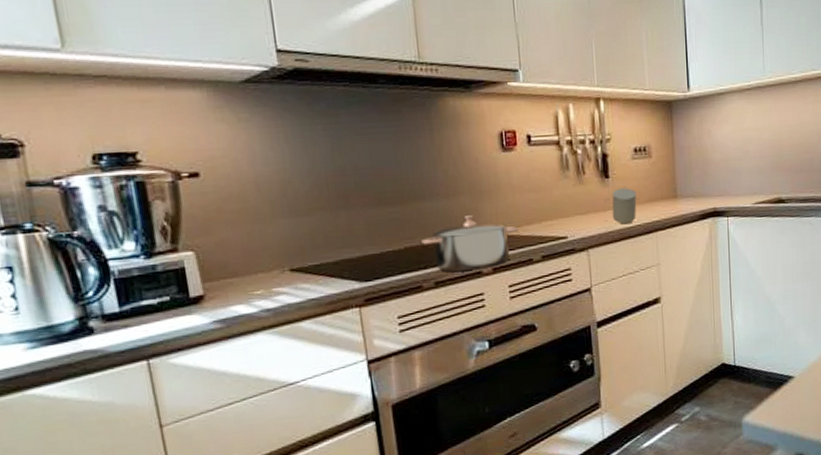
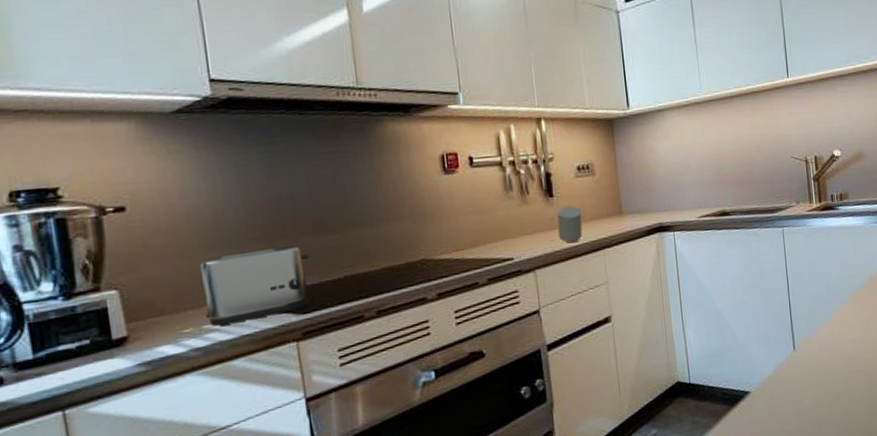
toaster: none [268,215,372,290] -> present [199,245,310,327]
cooking pot: present [418,214,520,273] -> none [359,239,464,301]

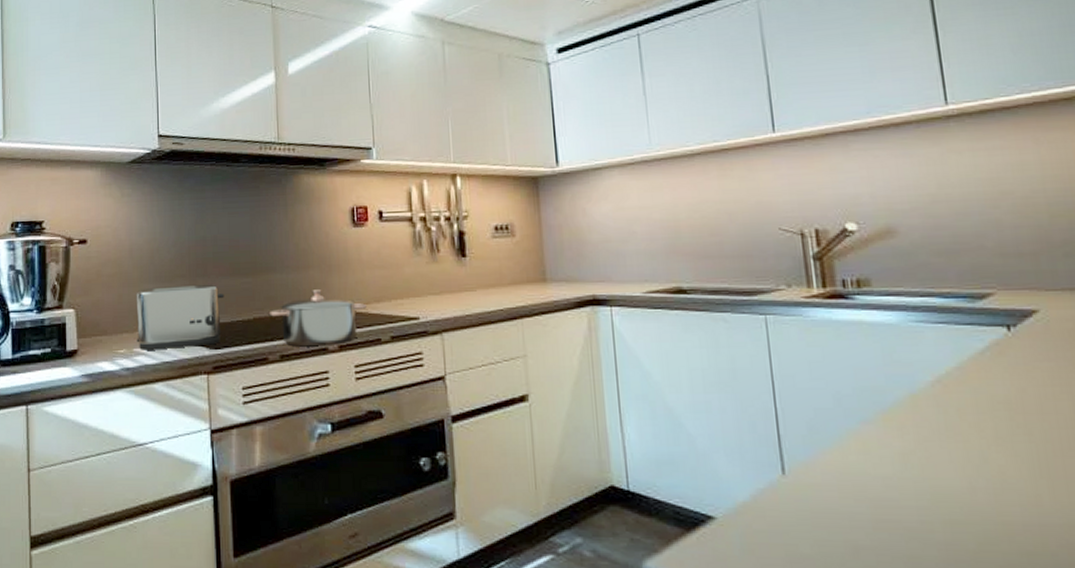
cooking pot: none [359,239,464,301] -> present [267,288,368,347]
canister: present [549,205,585,243] -> none [460,267,501,308]

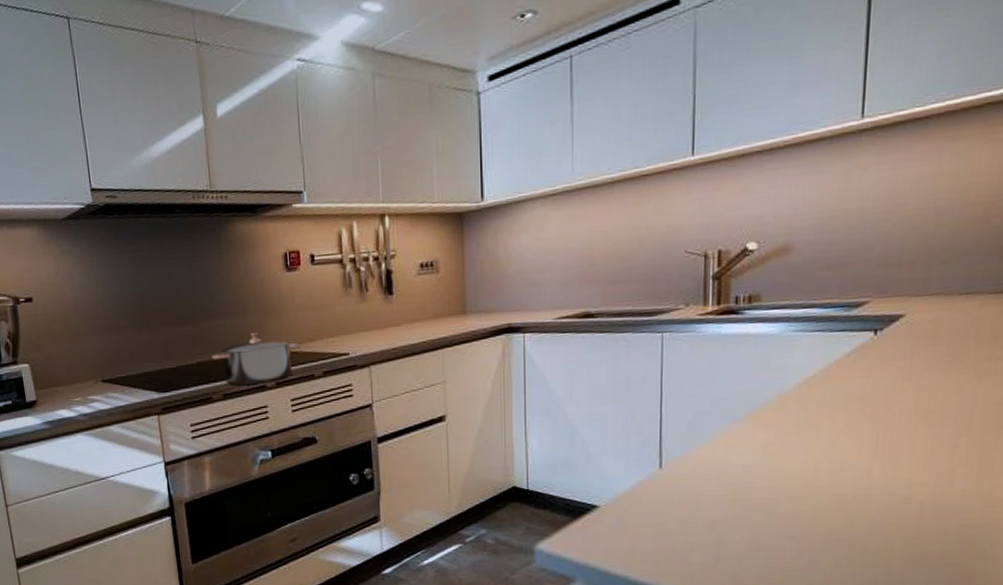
toaster: present [136,284,225,352] -> none [85,333,169,398]

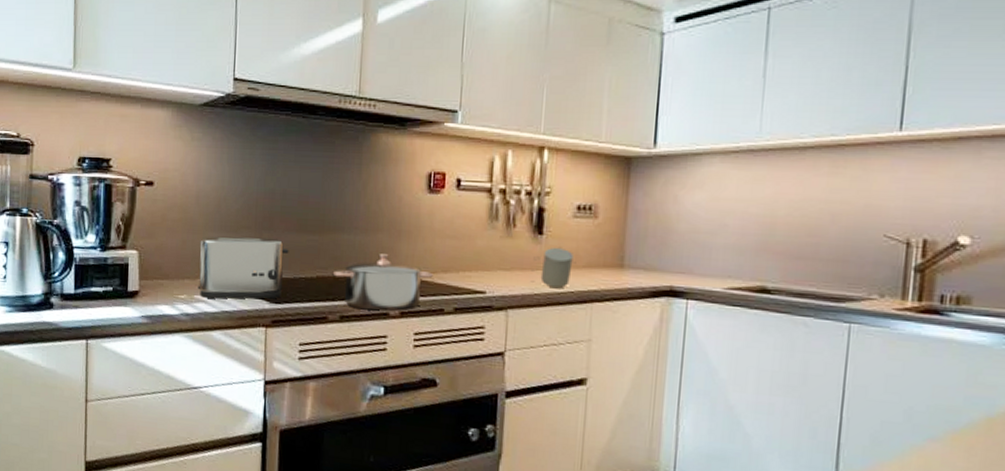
toaster: none [85,333,169,398] -> present [197,236,289,300]
canister: none [386,303,425,341] -> present [530,247,576,289]

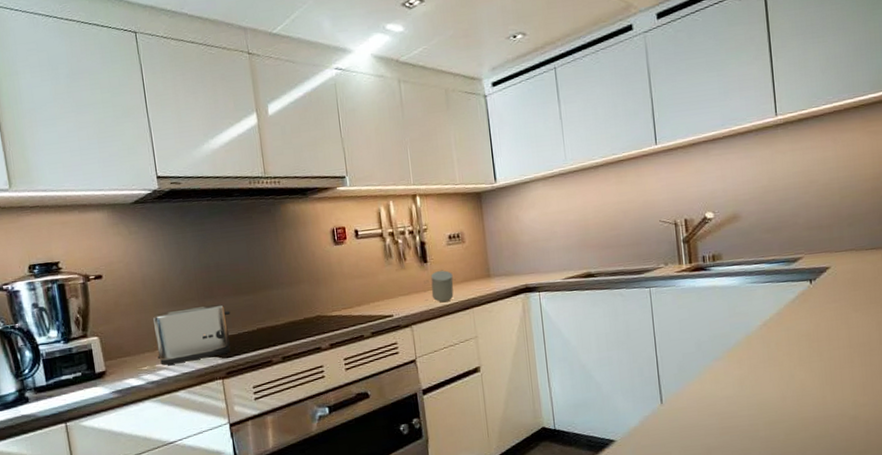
cooking pot: present [331,252,435,312] -> none [268,299,351,349]

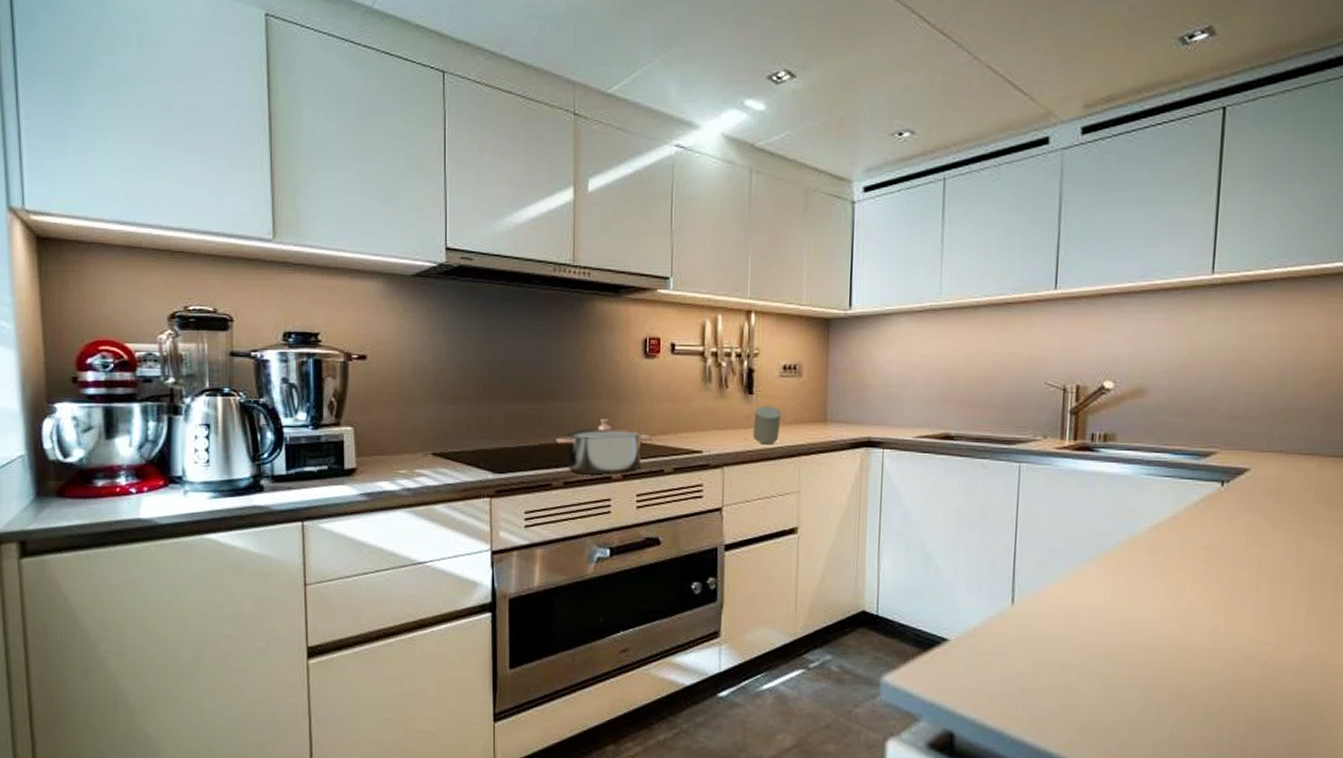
toaster: present [152,303,231,366] -> none [418,408,511,473]
cooking pot: none [268,299,351,349] -> present [553,418,654,475]

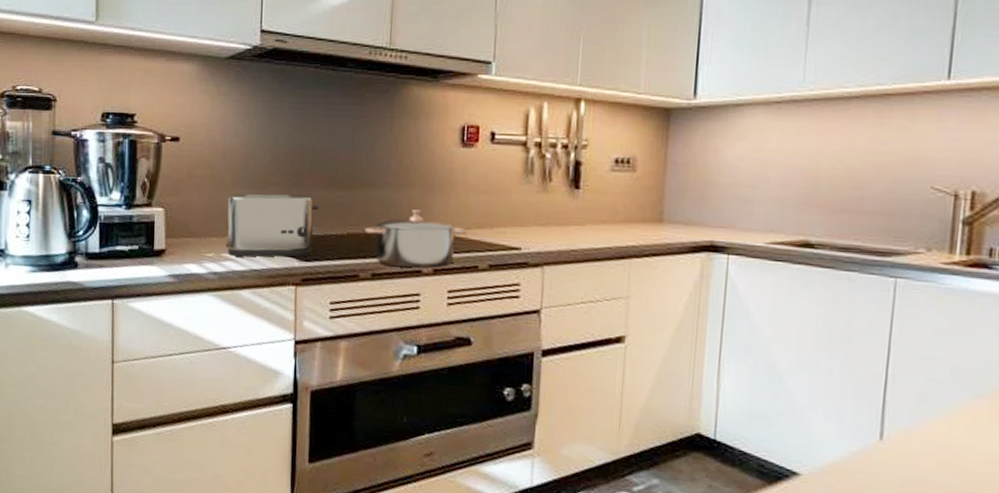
toaster: none [418,408,511,473] -> present [225,193,319,258]
canister: present [743,405,784,445] -> none [567,201,614,245]

